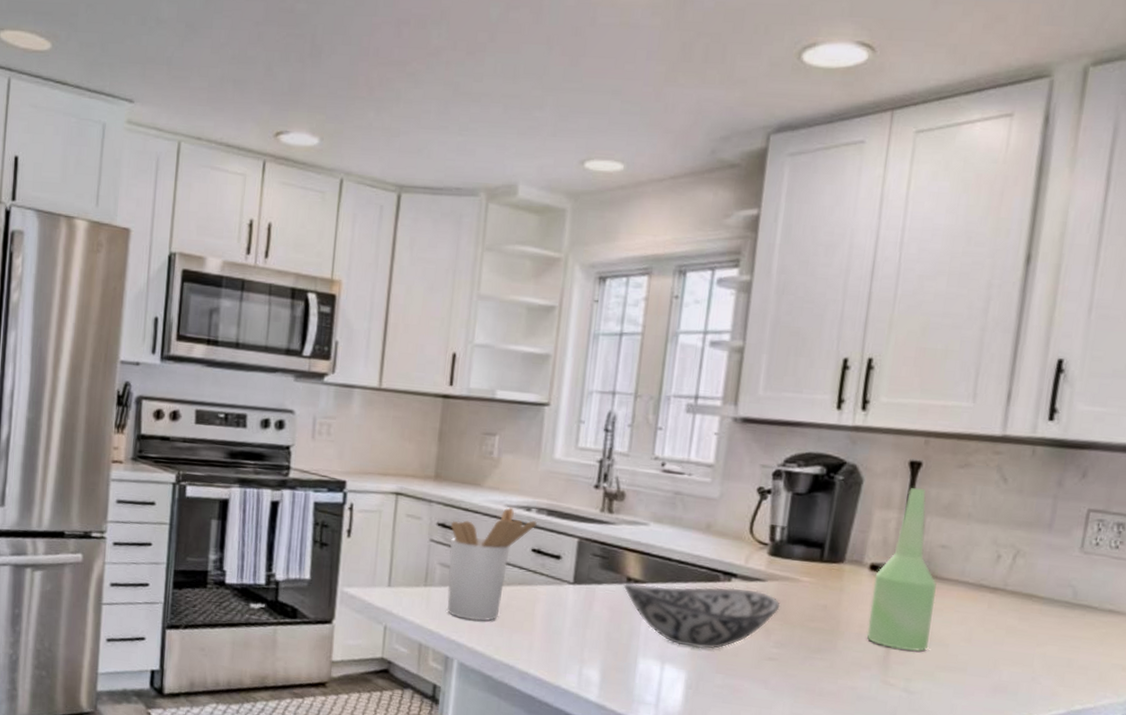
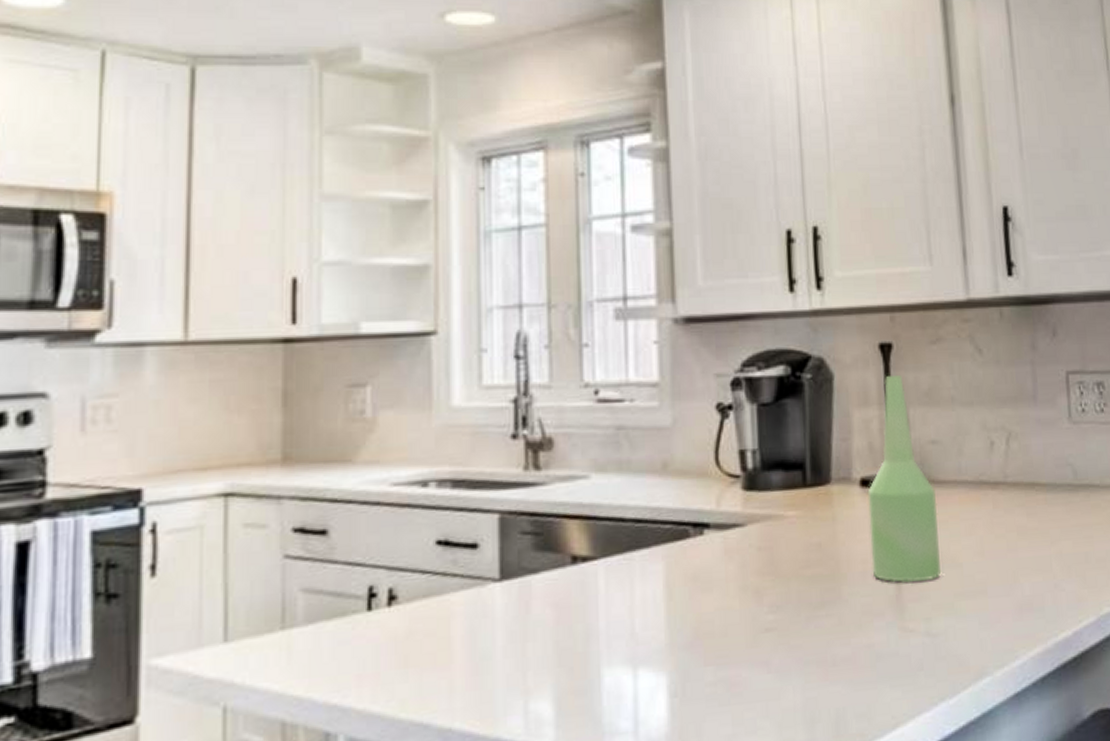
utensil holder: present [446,507,537,621] -> none [312,486,439,668]
decorative bowl: present [623,583,781,649] -> none [568,540,768,638]

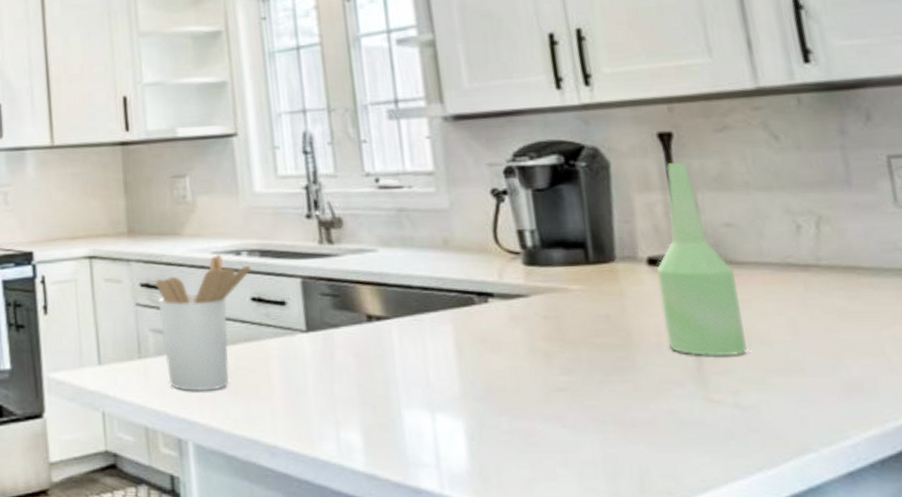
utensil holder: none [312,486,439,668] -> present [154,254,251,391]

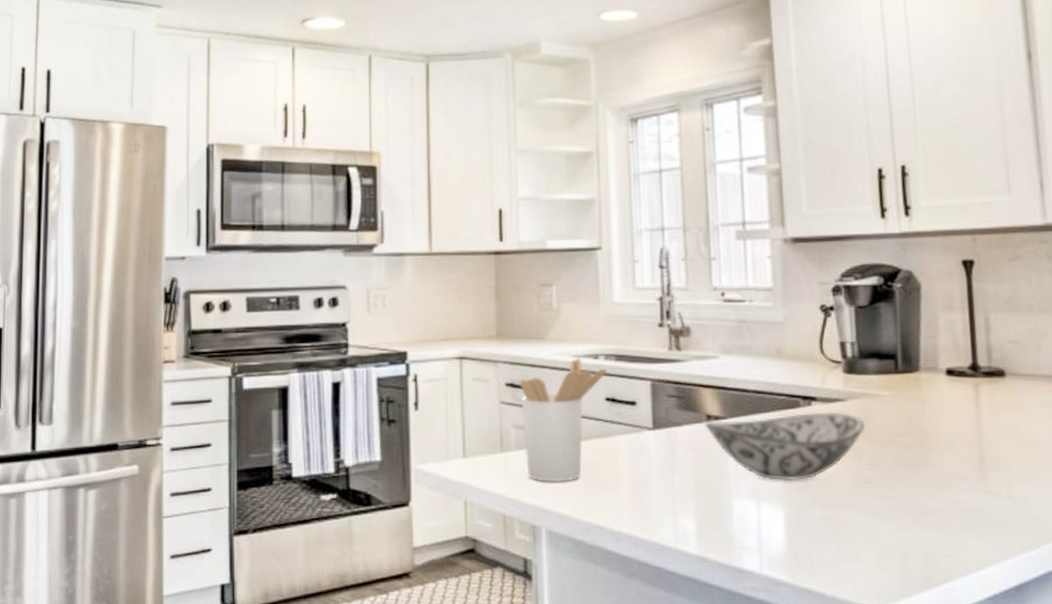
decorative bowl: none [364,309,555,388] -> present [704,411,866,480]
bottle: present [656,162,747,356] -> none [952,286,1021,454]

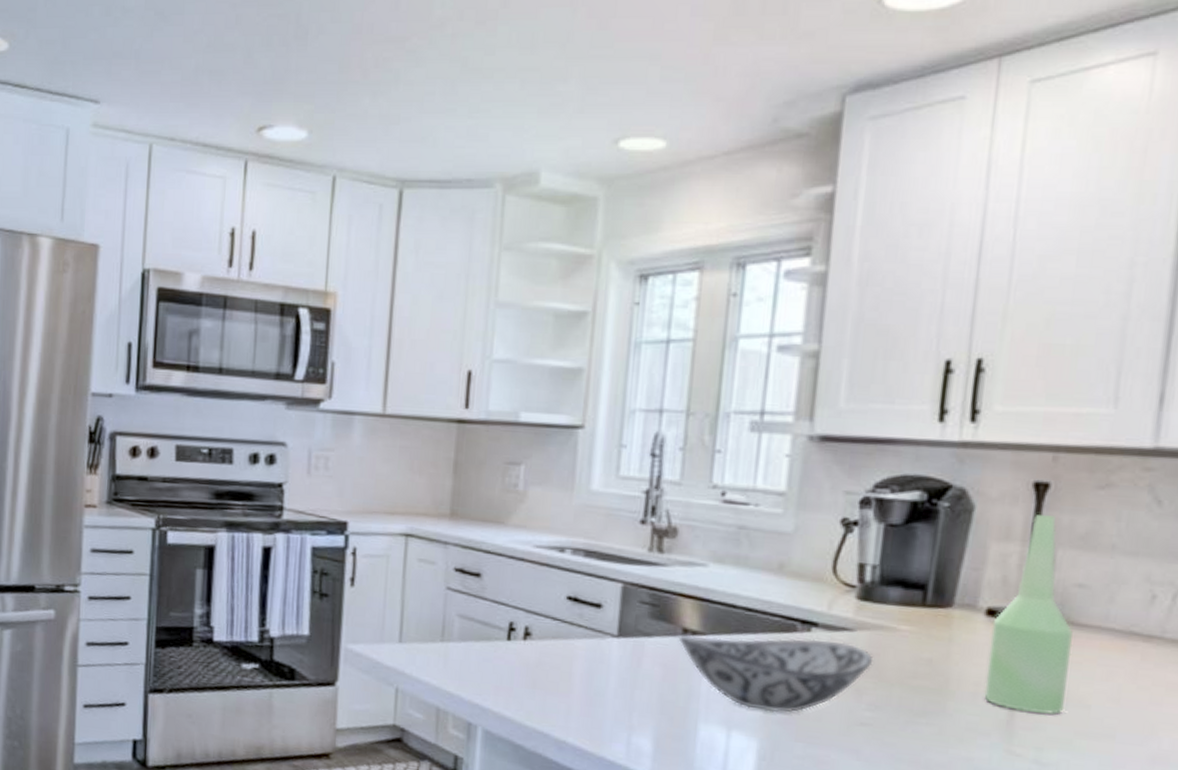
utensil holder: present [519,358,607,482] -> none [468,548,572,681]
bottle: none [952,286,1021,454] -> present [984,515,1073,714]

